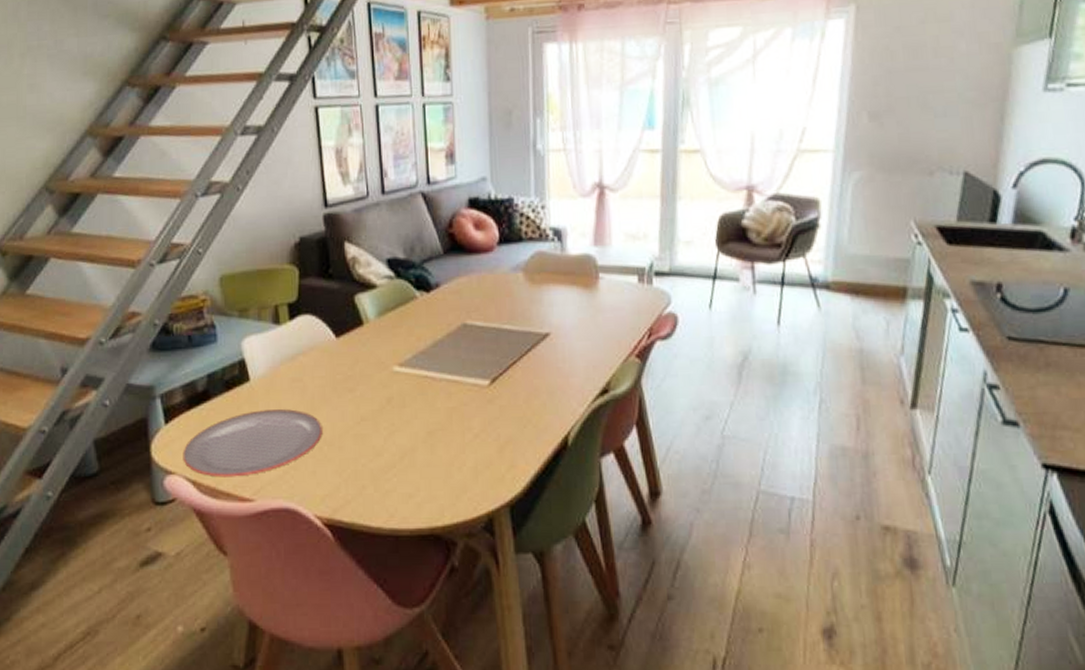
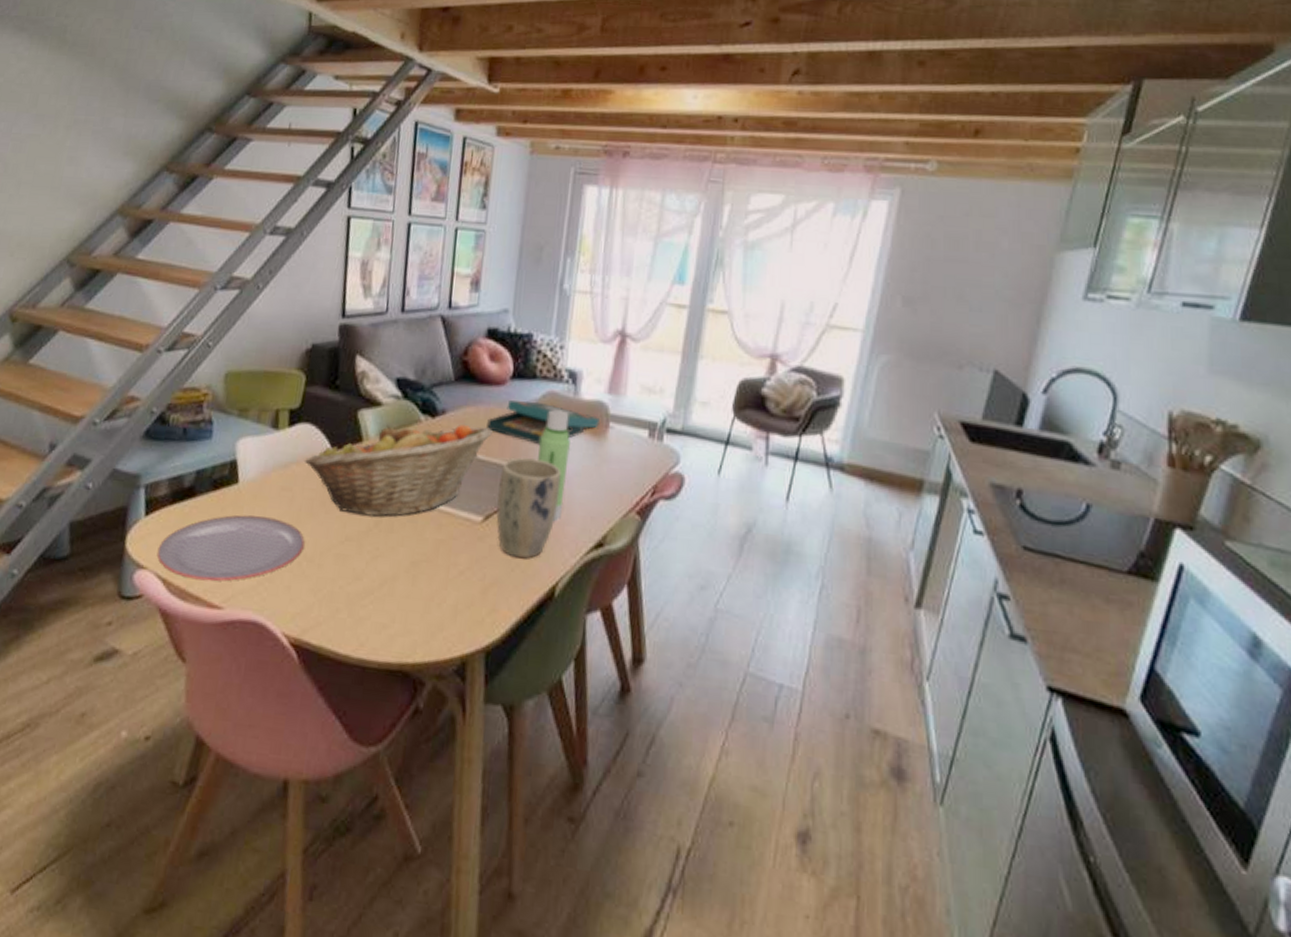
fruit basket: none [309,294,487,395] -> present [304,424,492,517]
board game: none [481,264,589,304] -> present [487,400,600,444]
plant pot: none [500,318,560,415] -> present [496,457,561,559]
water bottle: none [533,269,565,376] -> present [537,410,570,522]

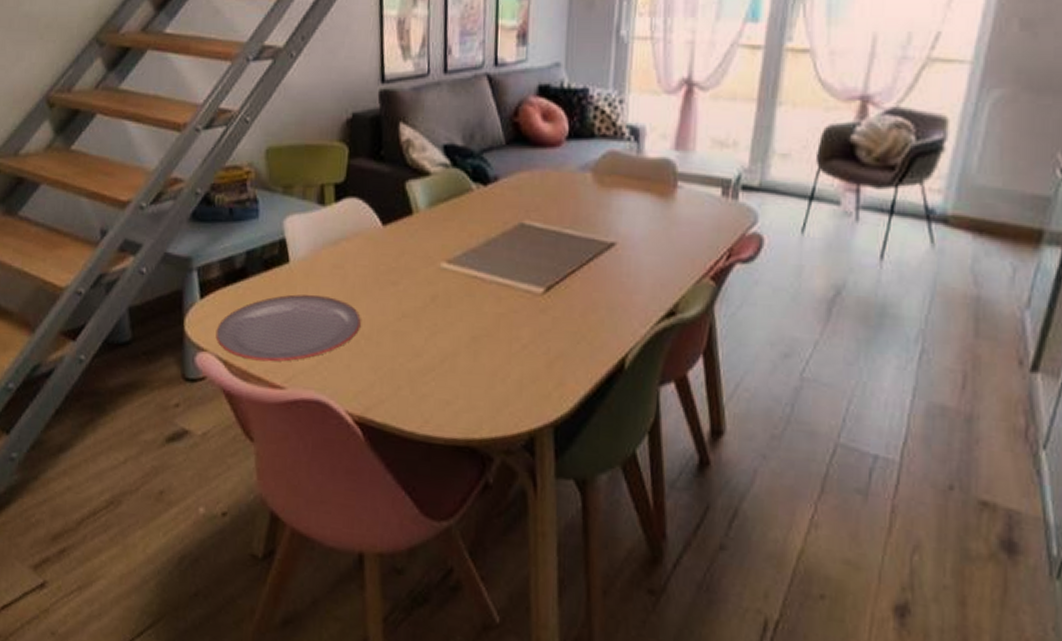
fruit basket: present [304,424,492,517] -> none [353,192,549,292]
board game: present [487,400,600,444] -> none [543,163,666,209]
plant pot: present [496,457,561,559] -> none [557,224,627,331]
water bottle: present [537,410,570,522] -> none [599,171,635,291]

